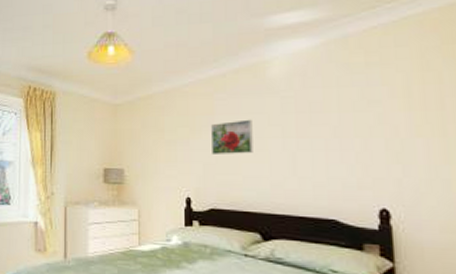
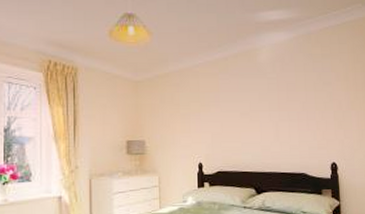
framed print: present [211,119,253,154] -> none [217,96,249,125]

